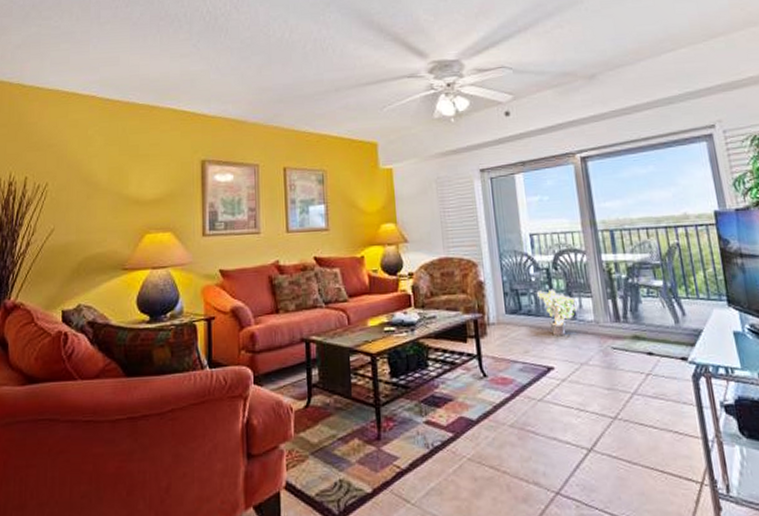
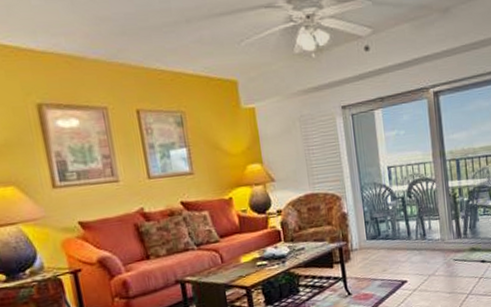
potted plant: present [536,288,578,336] -> none [393,214,428,255]

